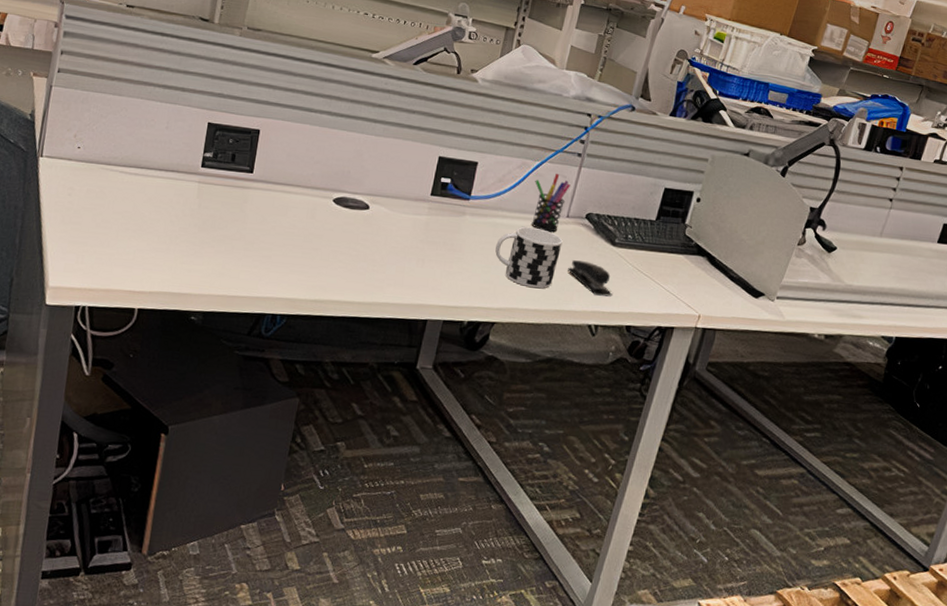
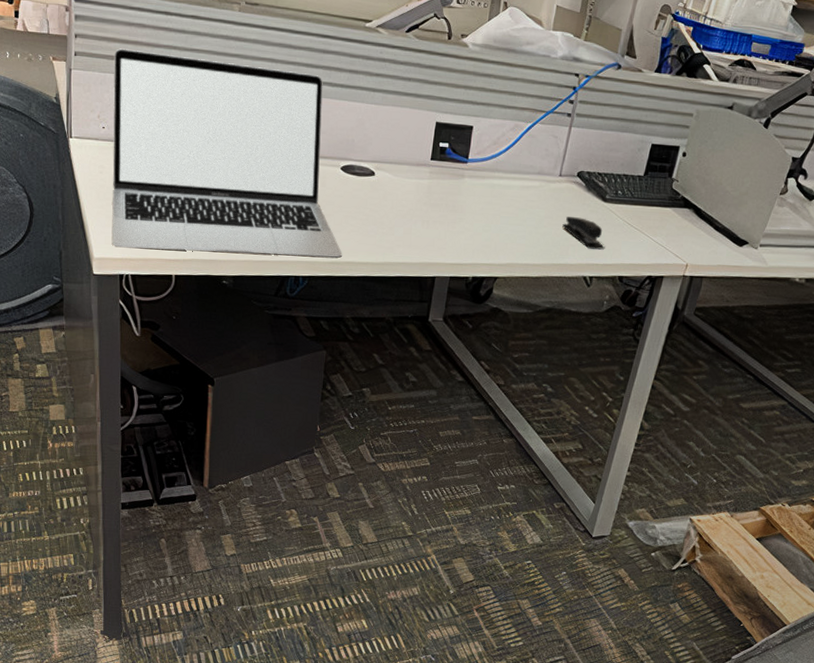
laptop: none [72,67,328,296] -> present [112,48,343,258]
cup: present [495,226,563,289] -> none [494,186,557,245]
pen holder: present [531,174,571,232] -> none [526,134,562,191]

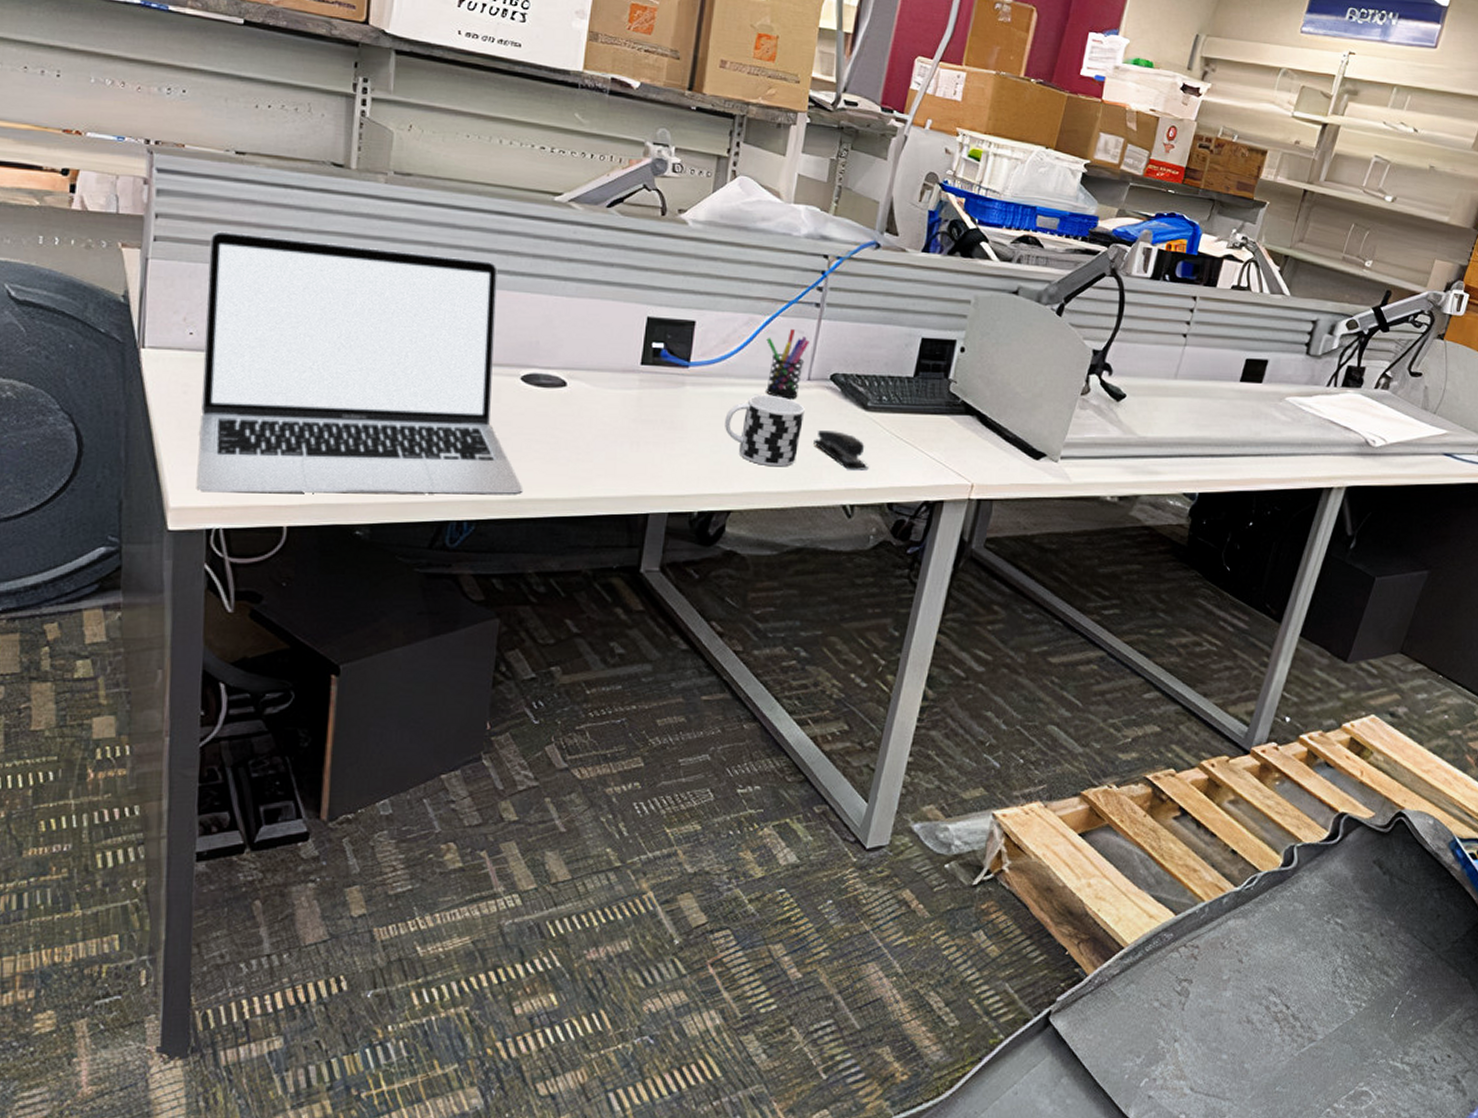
cup: none [494,186,557,245] -> present [725,394,805,467]
pen holder: none [526,134,562,191] -> present [766,329,810,399]

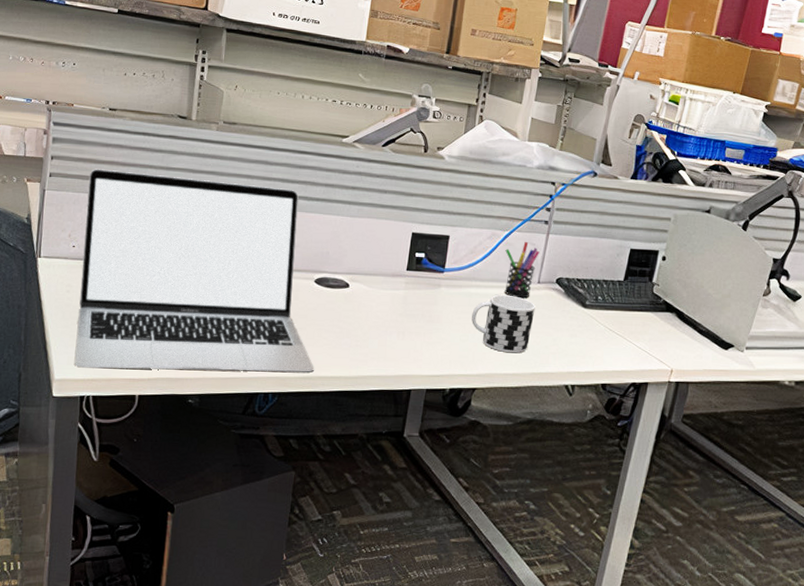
stapler: present [813,430,869,470] -> none [542,324,587,357]

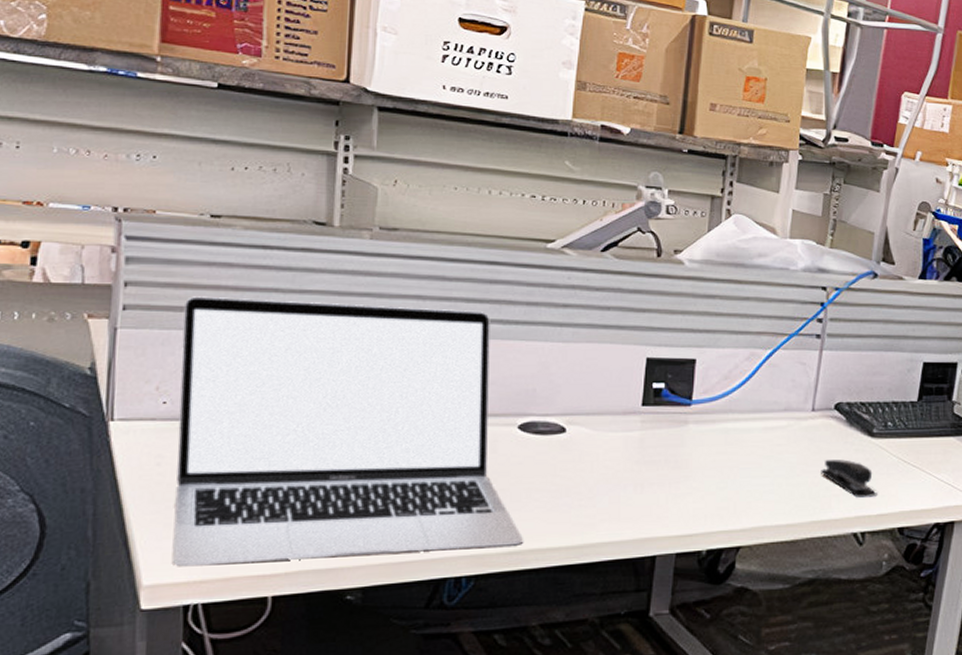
cup: present [472,294,535,353] -> none [730,427,811,500]
pen holder: present [504,242,540,299] -> none [768,361,812,431]
stapler: none [542,324,587,357] -> present [821,459,878,498]

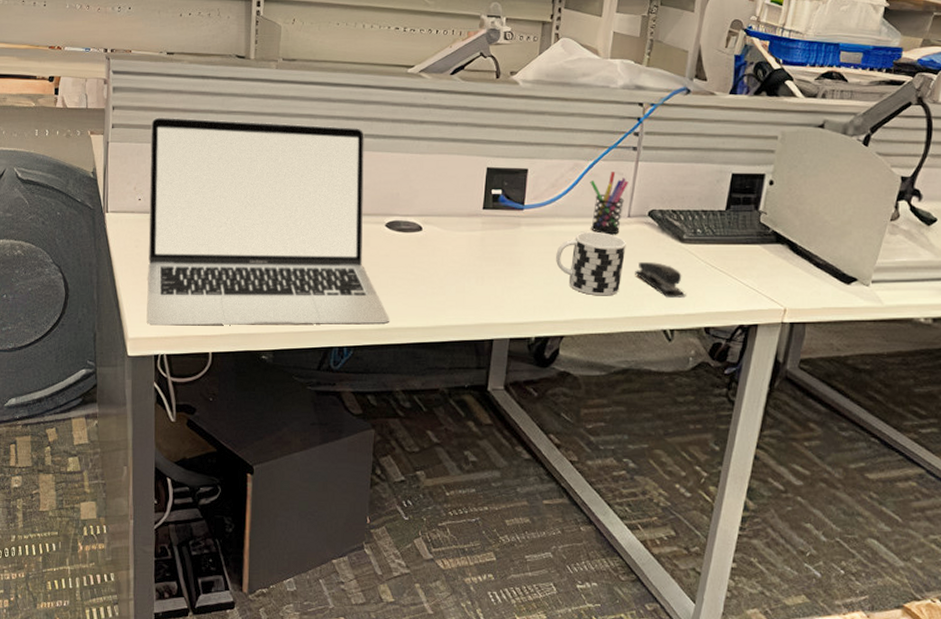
cup: none [730,427,811,500] -> present [556,231,626,296]
pen holder: none [768,361,812,431] -> present [590,172,629,235]

